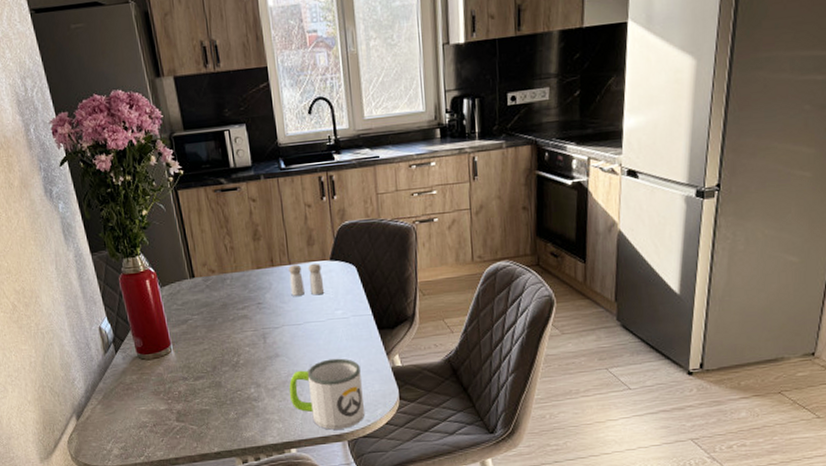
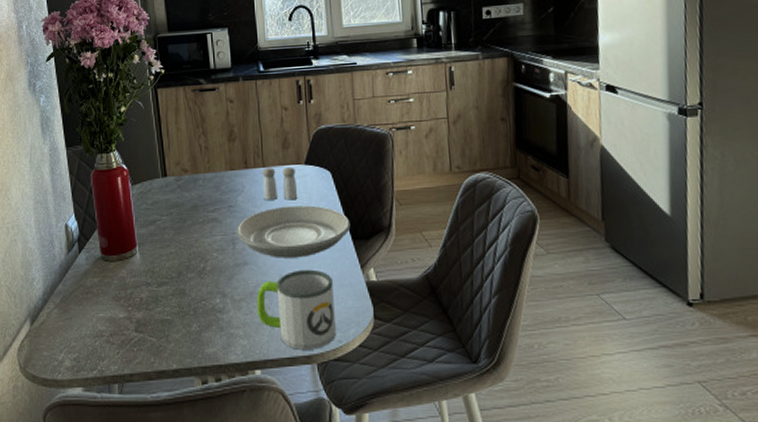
plate: none [266,299,376,350] -> present [236,205,351,258]

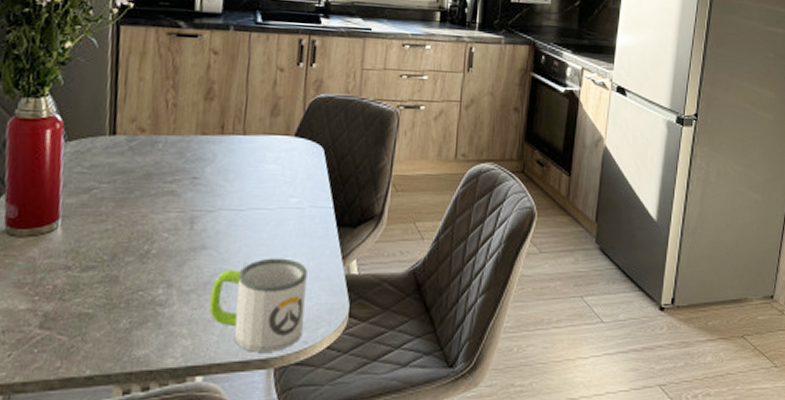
plate: present [236,205,351,258] -> none [197,183,338,244]
salt and pepper shaker: present [262,166,298,200] -> none [238,136,282,177]

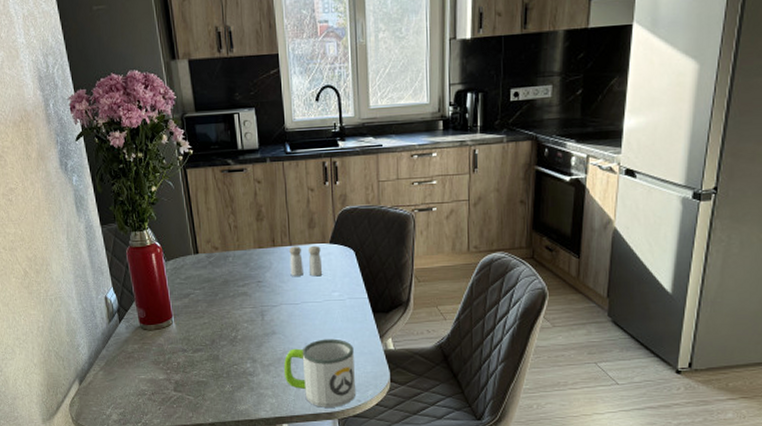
salt and pepper shaker: none [238,136,282,177] -> present [289,245,323,277]

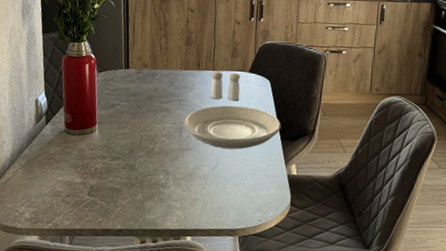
plate: none [265,281,372,329] -> present [183,105,281,150]
mug: present [284,338,355,407] -> none [194,159,260,225]

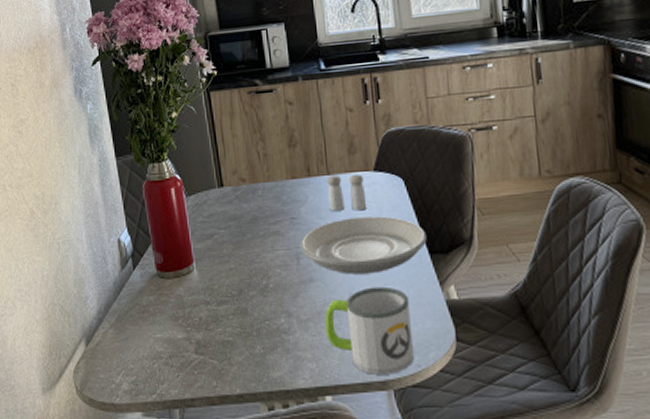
mug: none [194,159,260,225] -> present [325,286,414,375]

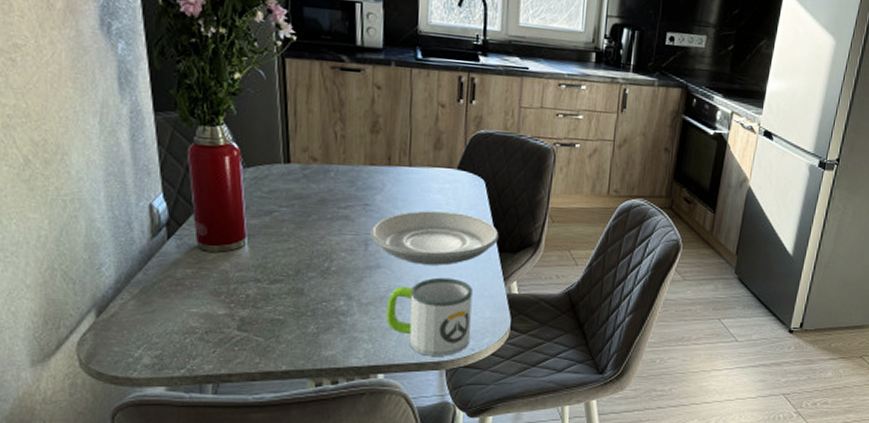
salt and pepper shaker: present [327,174,367,211] -> none [406,167,446,206]

